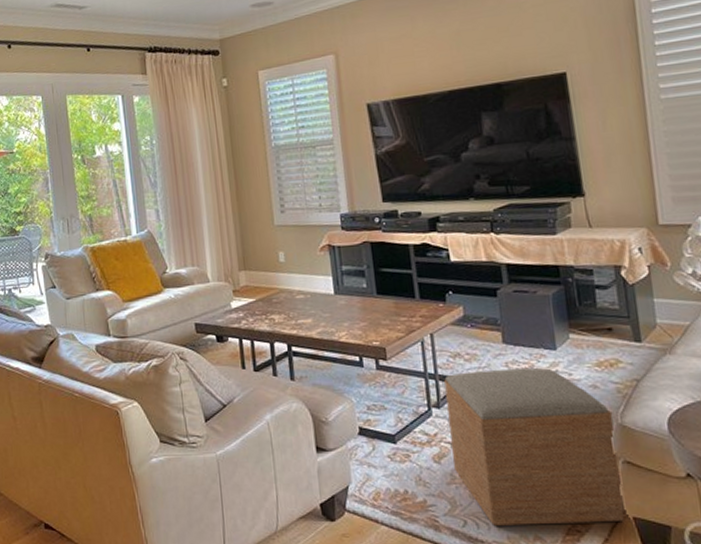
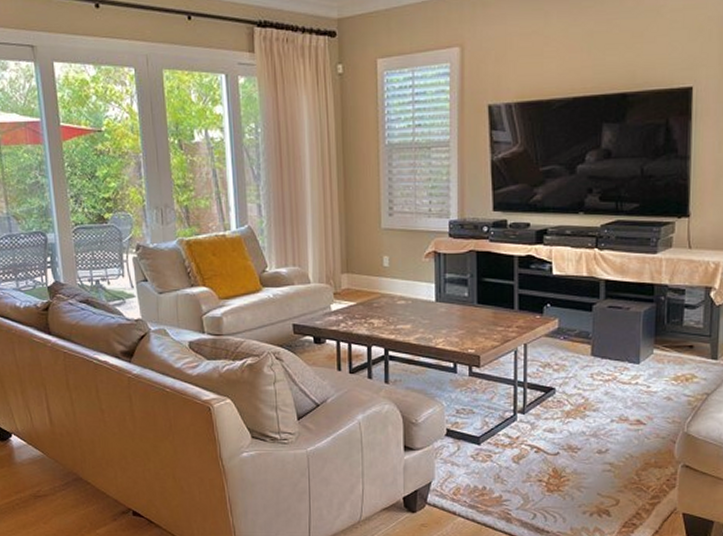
ottoman: present [444,368,624,526] -> none [531,379,681,519]

